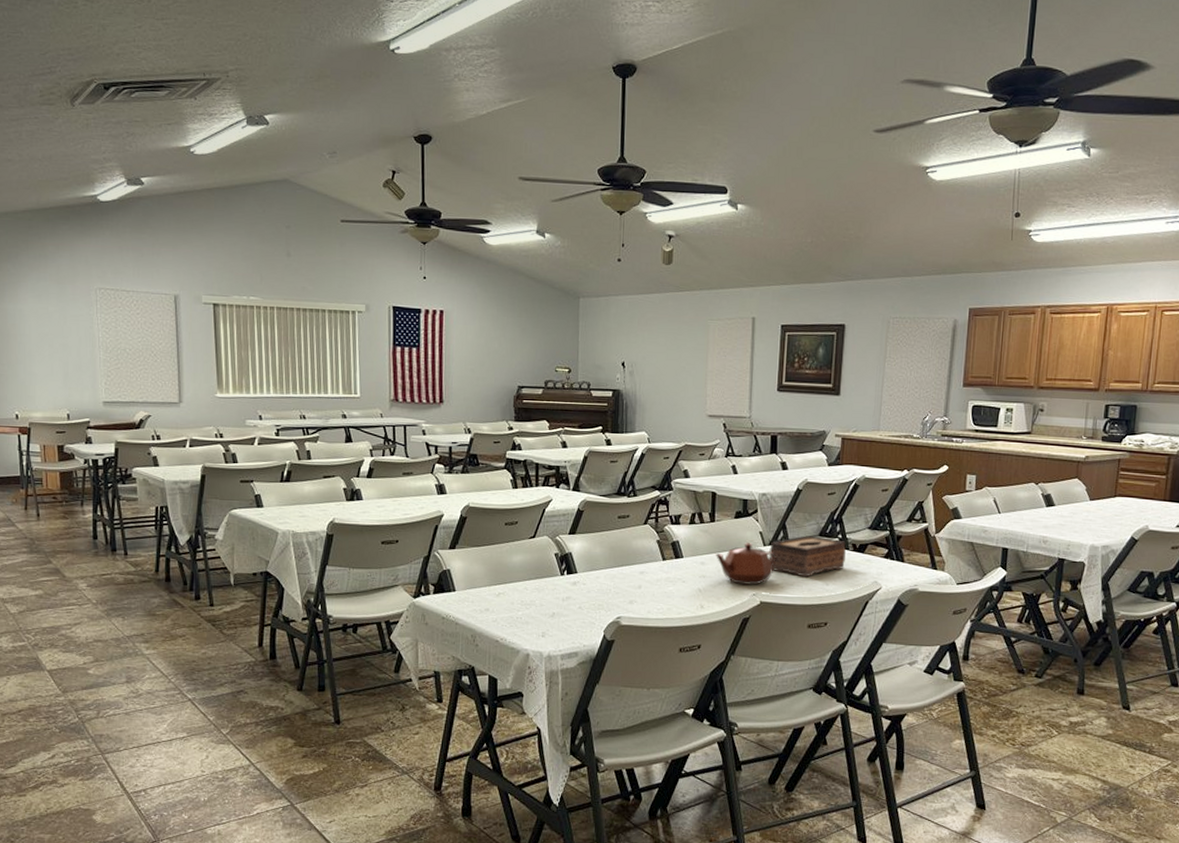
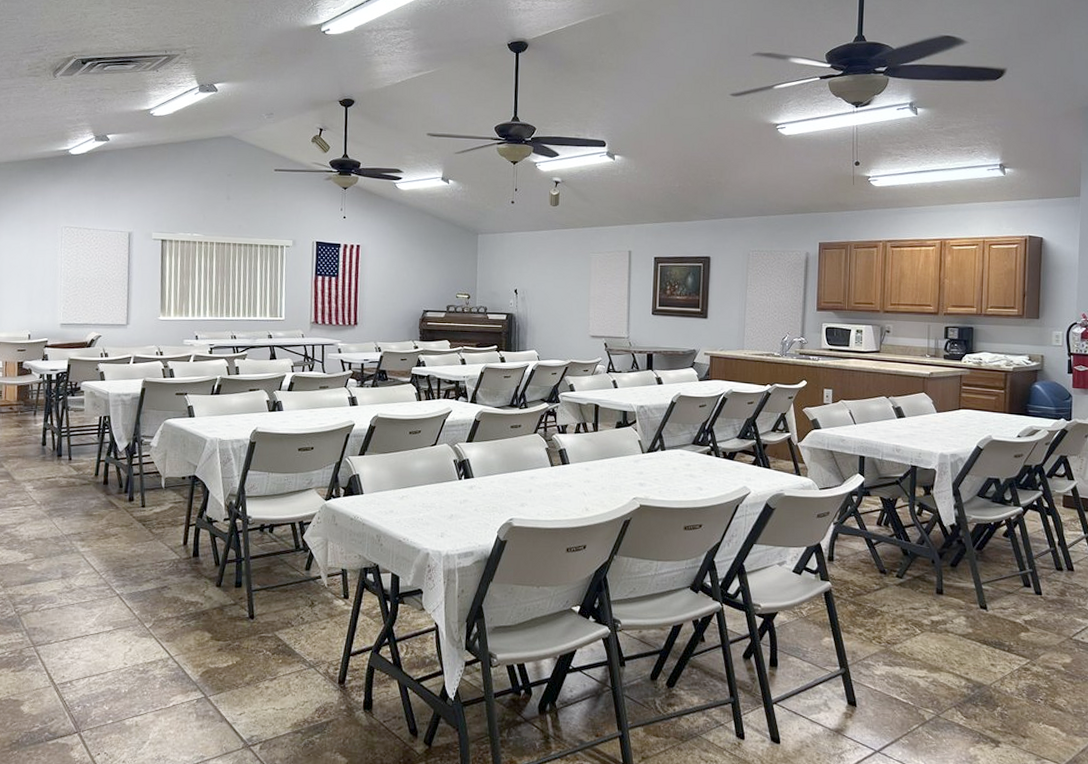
teapot: present [715,542,776,585] -> none [598,449,654,489]
tissue box: present [769,536,846,577] -> none [647,444,717,483]

